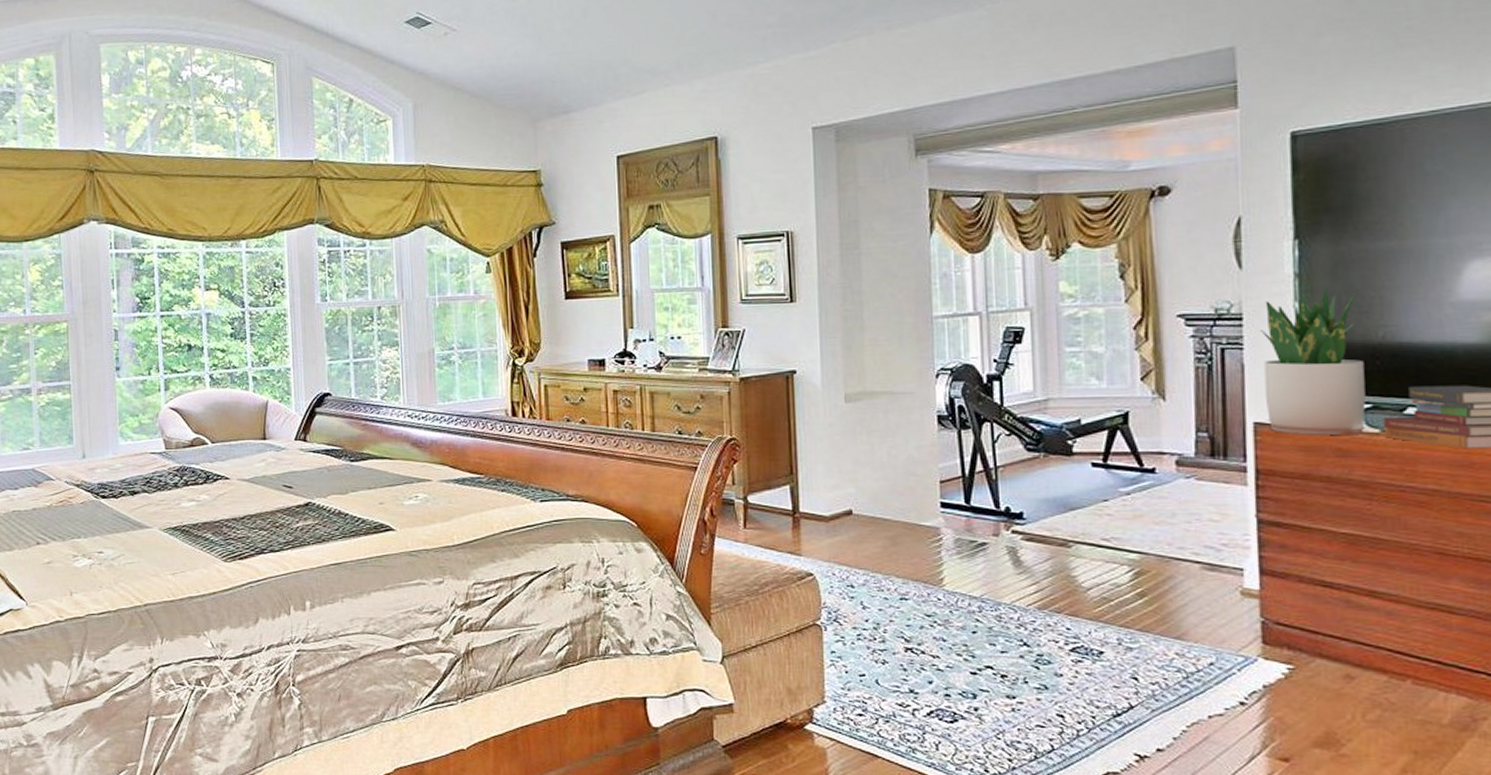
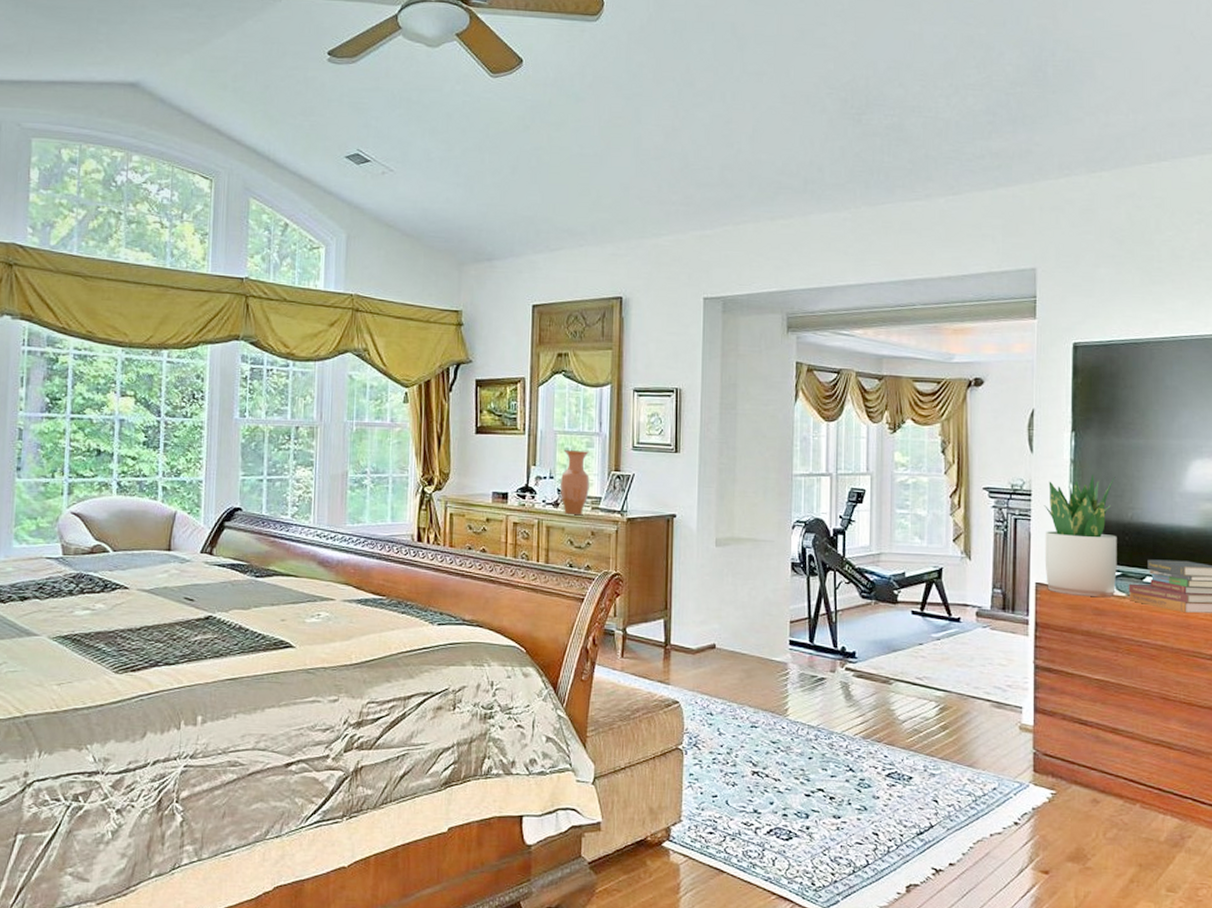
vase: none [661,308,695,379] -> present [559,450,590,516]

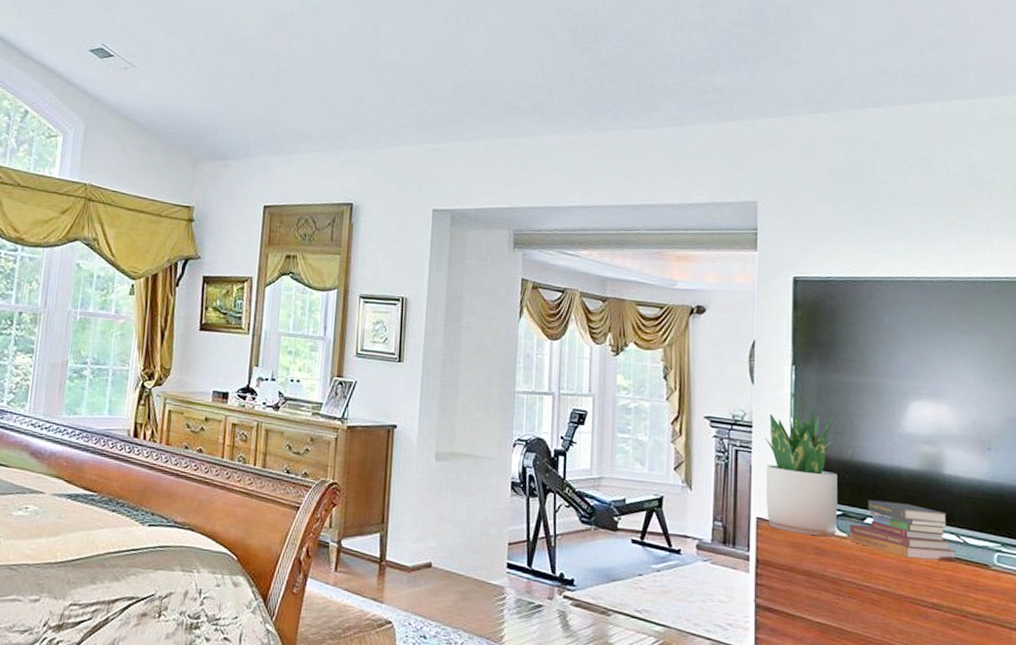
vase: present [559,450,590,516] -> none [281,353,312,421]

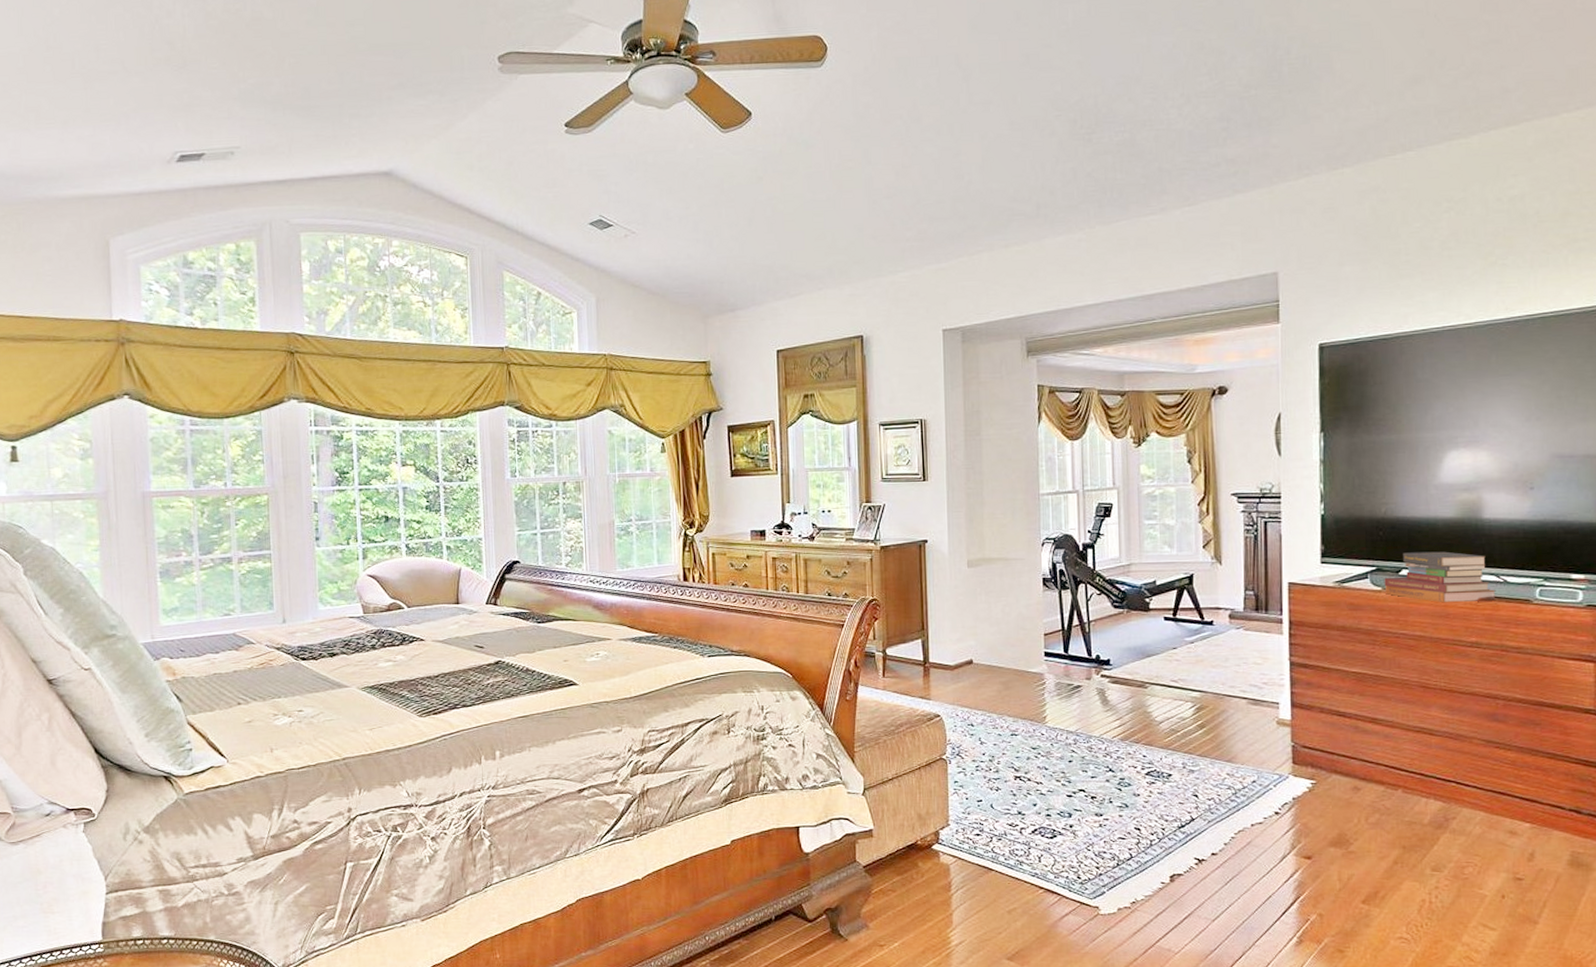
planter: present [764,410,838,538] -> none [1294,473,1372,594]

